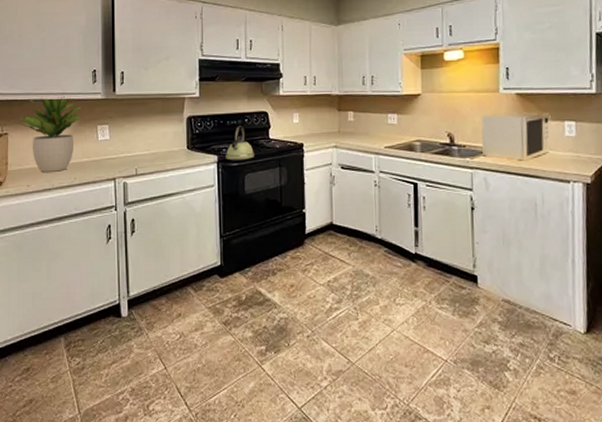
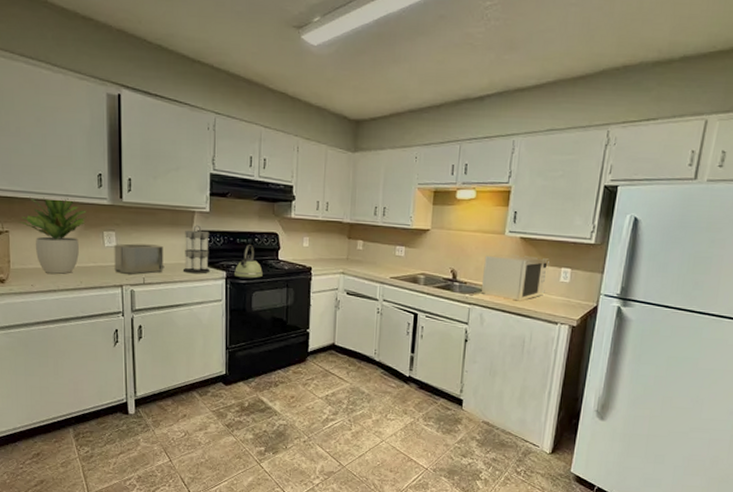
toaster: none [107,134,157,167] -> present [114,243,165,275]
spice rack: none [174,111,202,161] -> present [182,225,210,274]

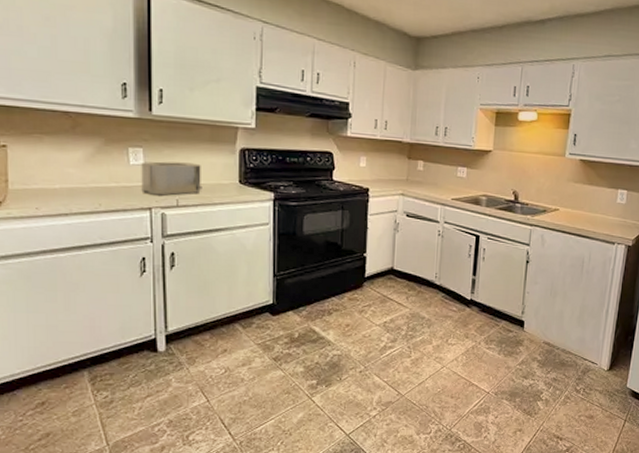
potted plant: present [14,196,87,274] -> none [13,106,108,196]
spice rack: present [182,225,210,274] -> none [223,142,256,196]
kettle: present [233,245,264,279] -> none [282,164,317,200]
microwave: present [480,254,549,301] -> none [542,176,607,222]

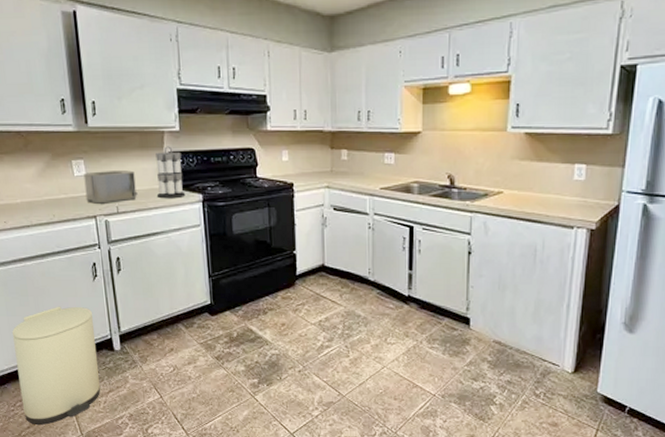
pedal bin: none [30,303,137,436] -> present [11,306,101,425]
spice rack: none [223,142,256,196] -> present [156,146,186,199]

